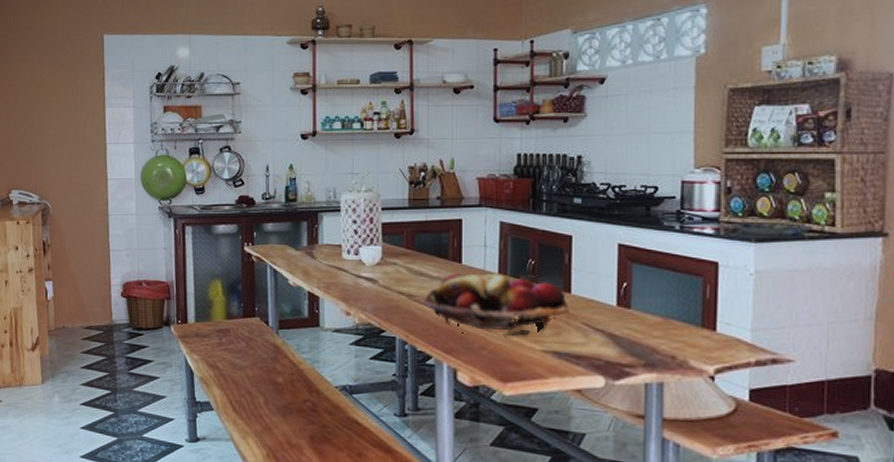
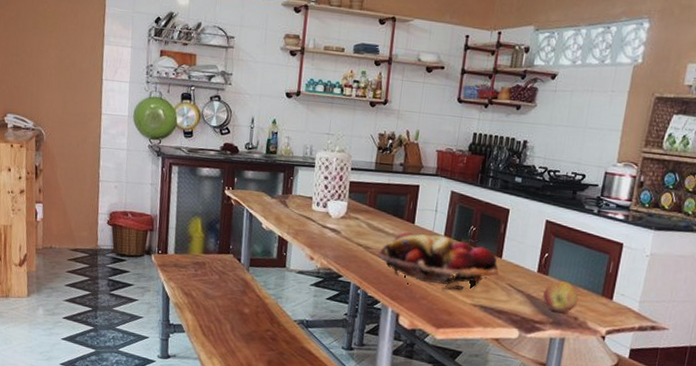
fruit: none [628,313,673,352] -> present [543,280,579,313]

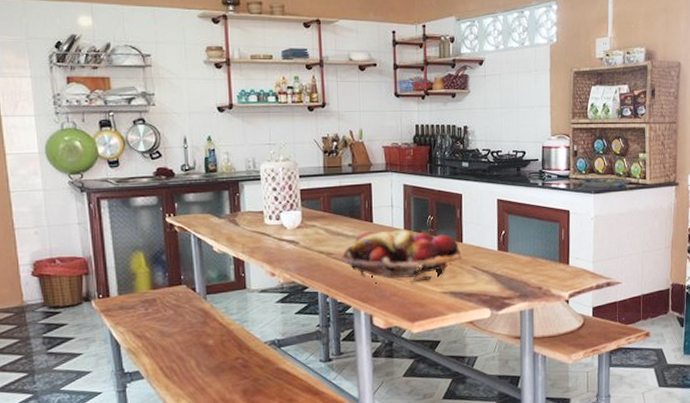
fruit: present [543,280,579,313] -> none [507,254,539,285]

